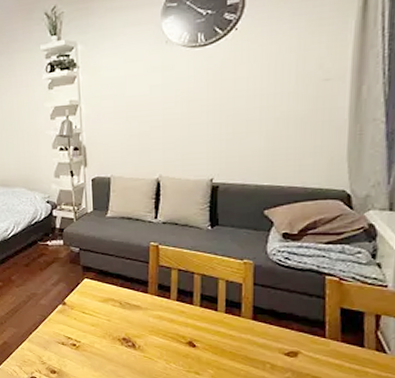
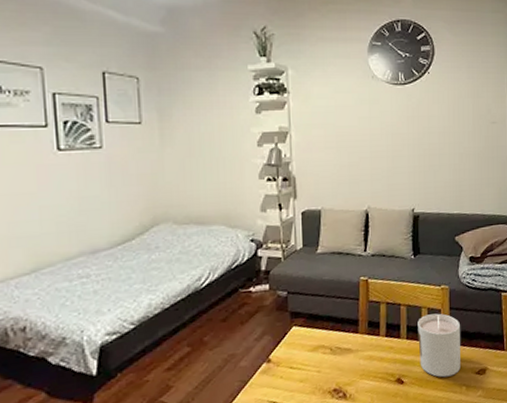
candle: none [213,287,267,351] -> present [418,313,461,378]

